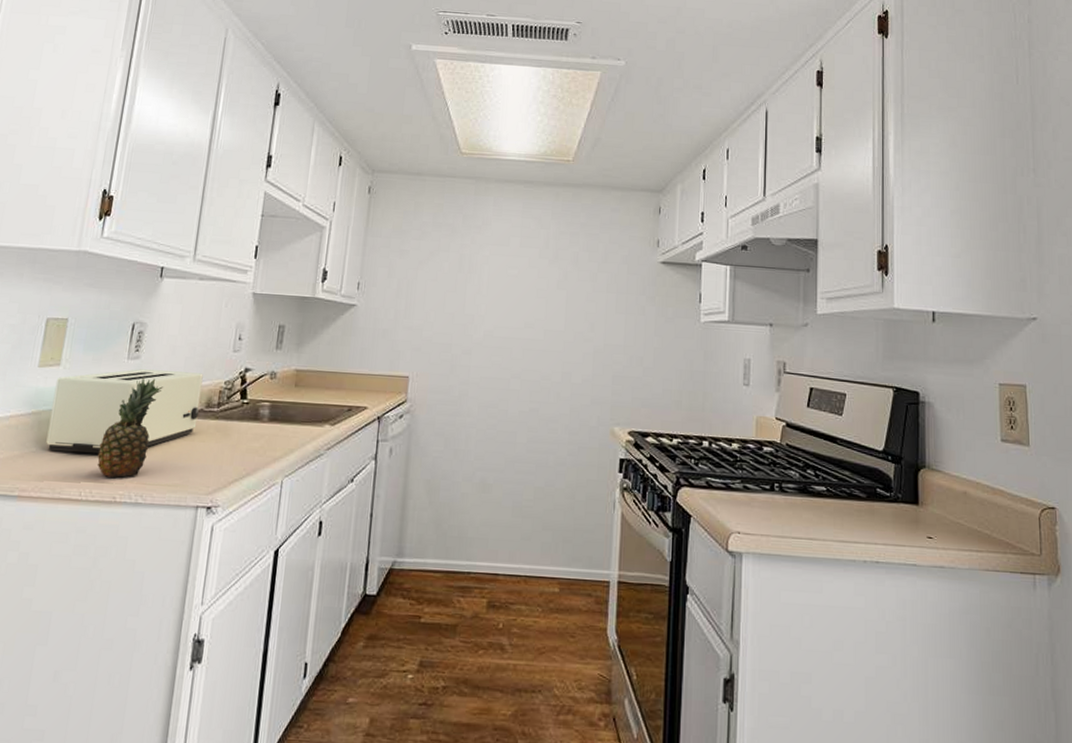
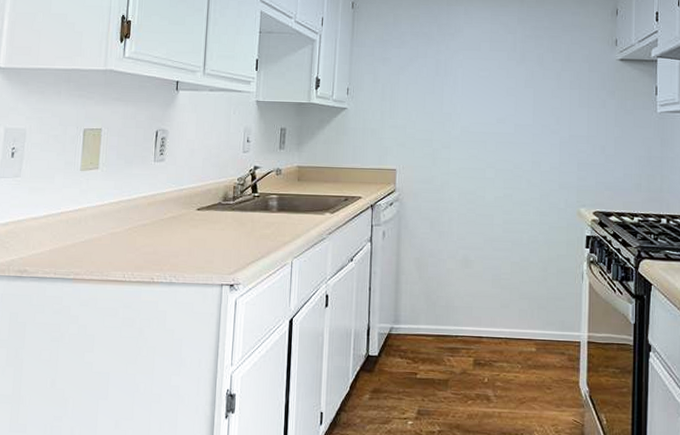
toaster: present [46,369,203,454] -> none [92,170,219,243]
fruit: present [97,377,163,479] -> none [136,177,186,263]

